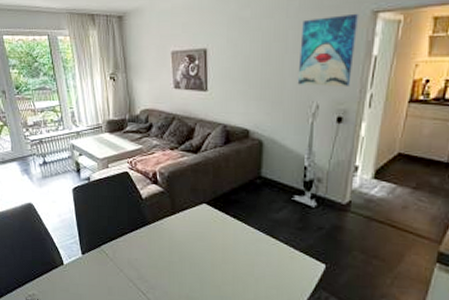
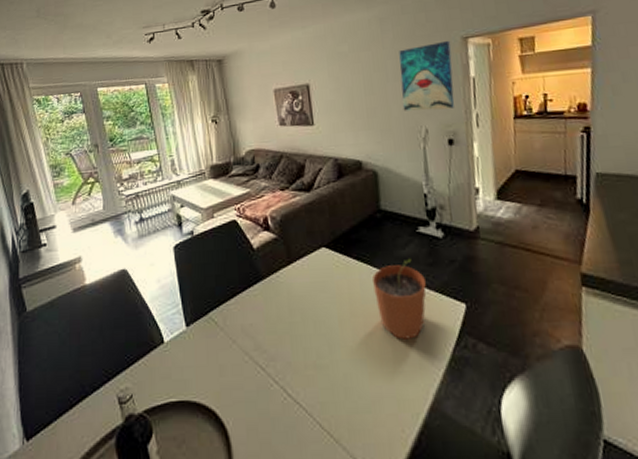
plant pot: none [244,221,293,287] -> present [371,258,426,340]

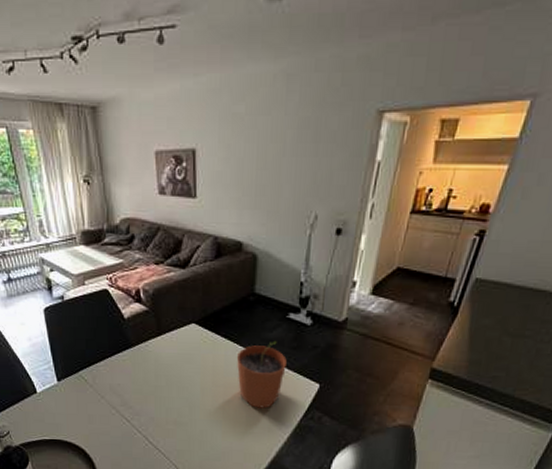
wall art: present [399,40,454,111] -> none [295,112,364,195]

